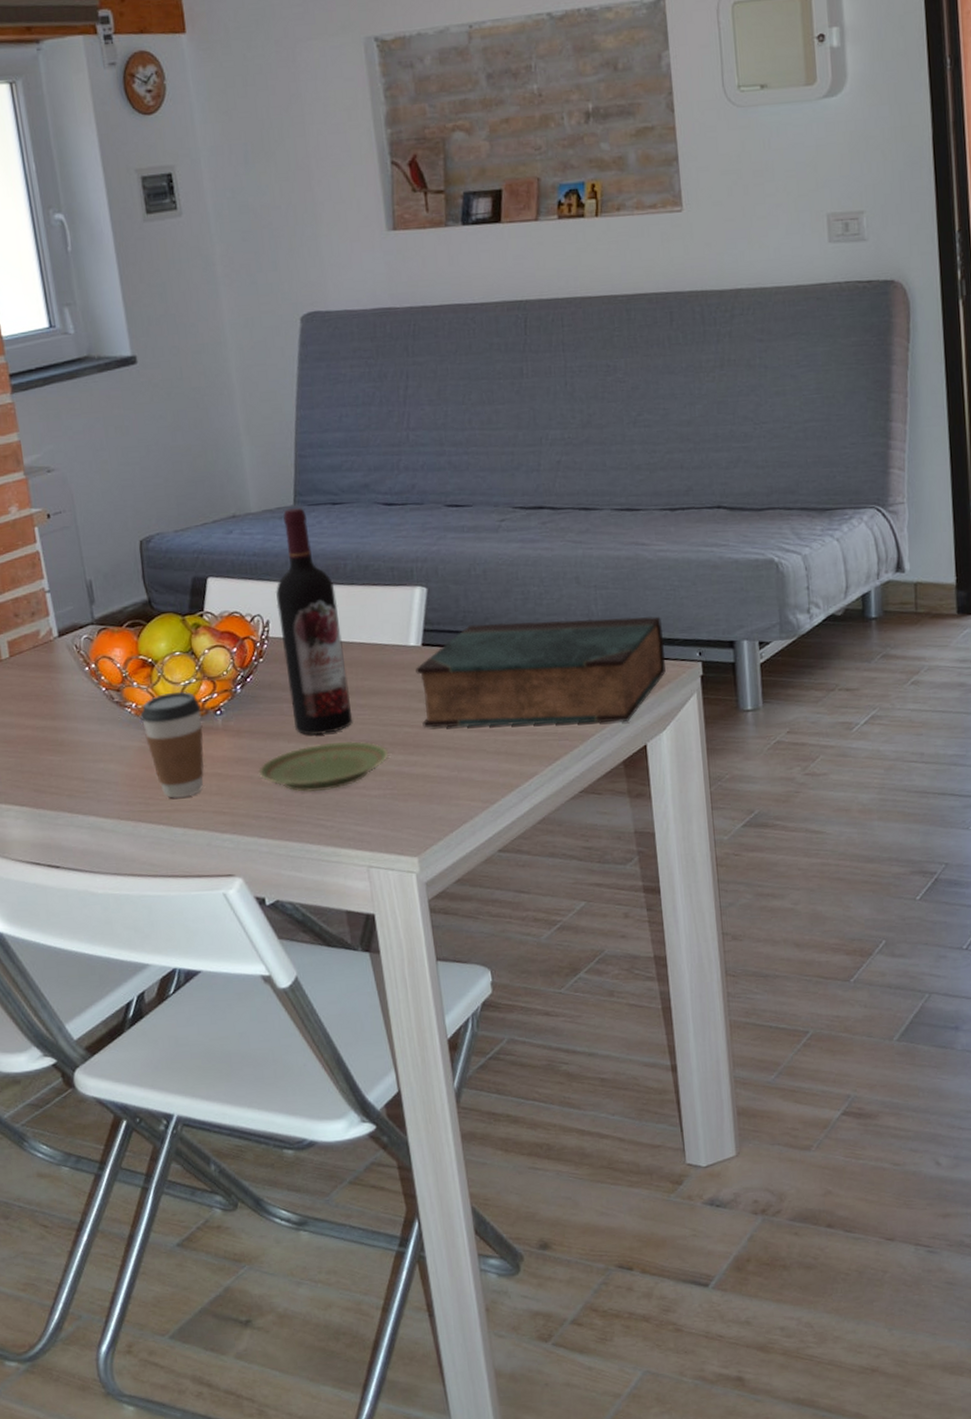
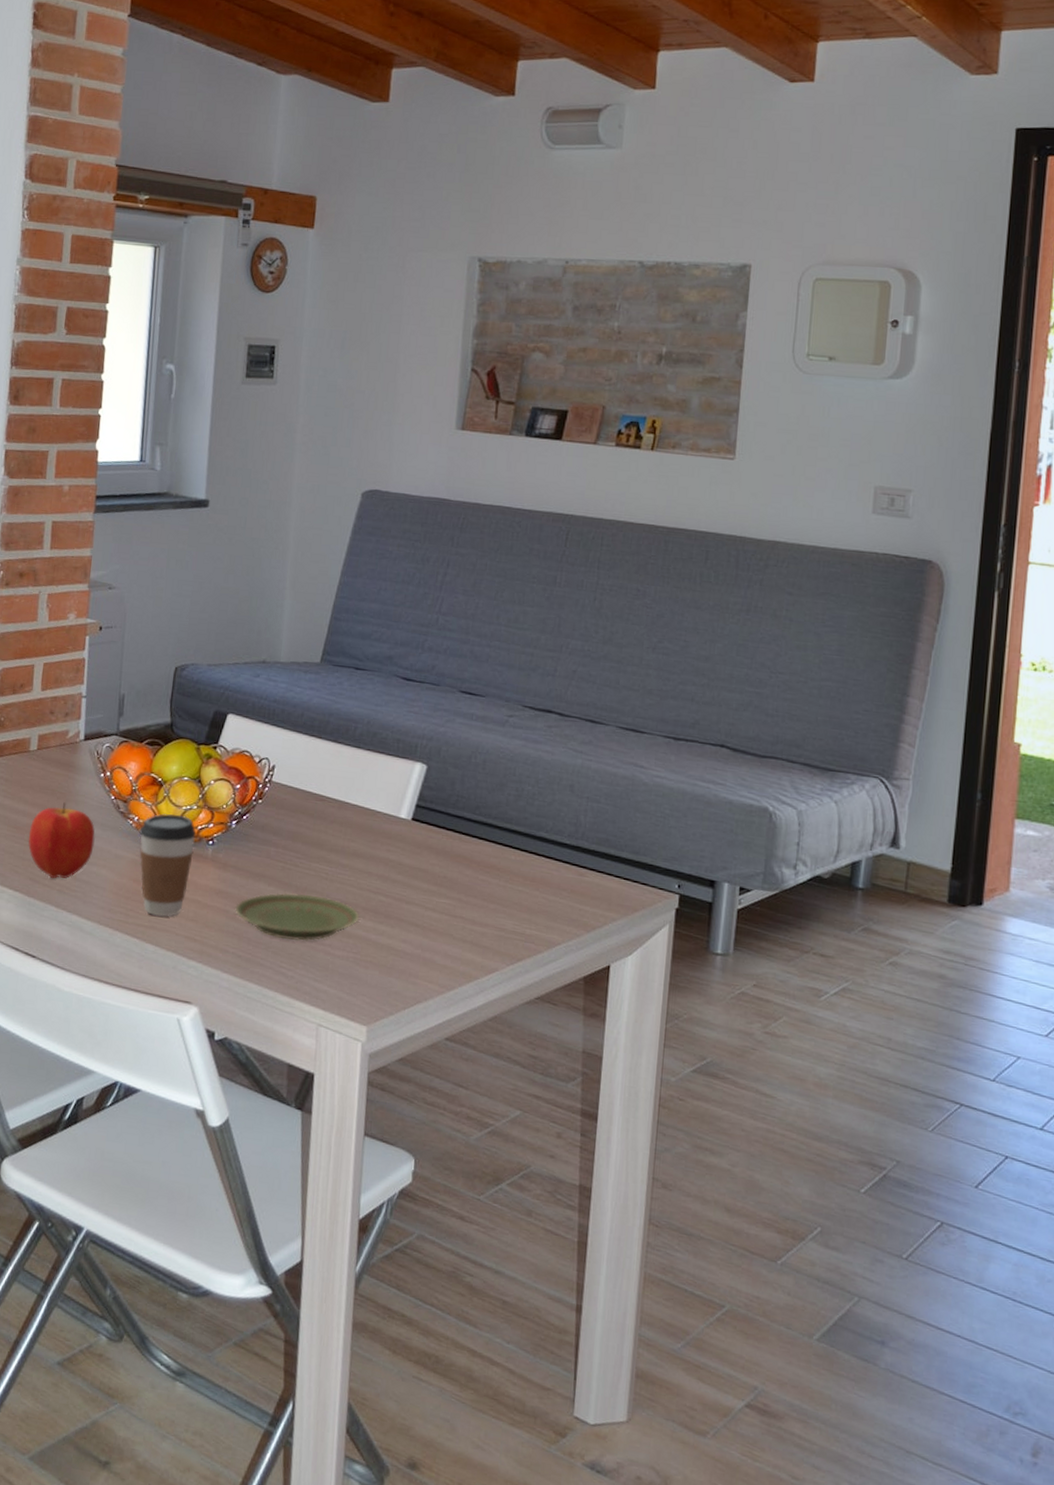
apple: none [21,705,96,785] -> present [28,802,95,879]
wine bottle: present [275,508,353,736] -> none [277,665,342,886]
book: present [415,616,666,728] -> none [397,809,646,939]

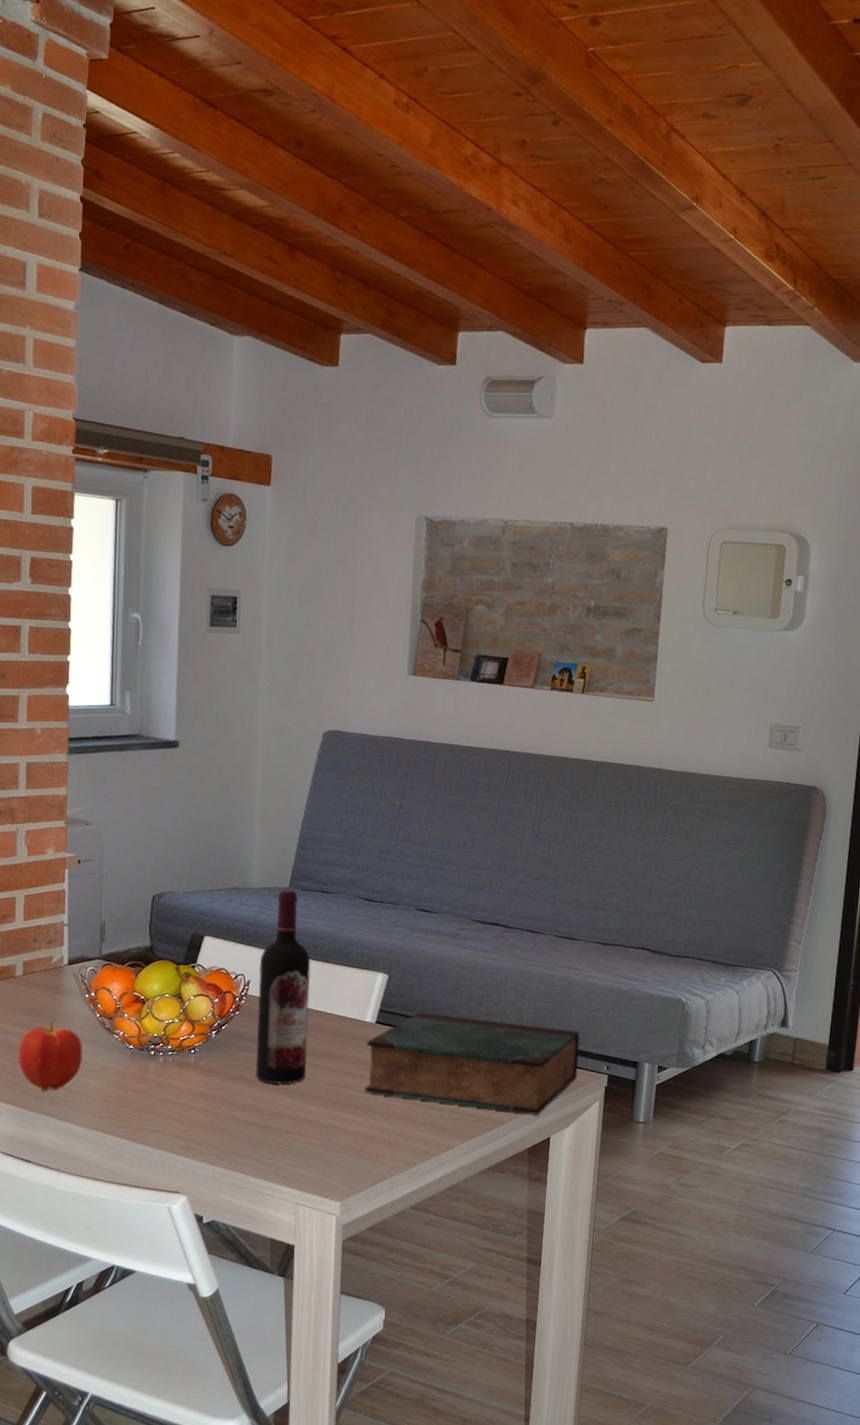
coffee cup: present [139,814,197,917] -> none [125,1028,179,1119]
plate: present [235,892,359,941] -> none [217,1092,331,1133]
wine bottle: none [277,665,342,886] -> present [255,890,311,1085]
book: none [397,809,646,939] -> present [364,1012,580,1116]

